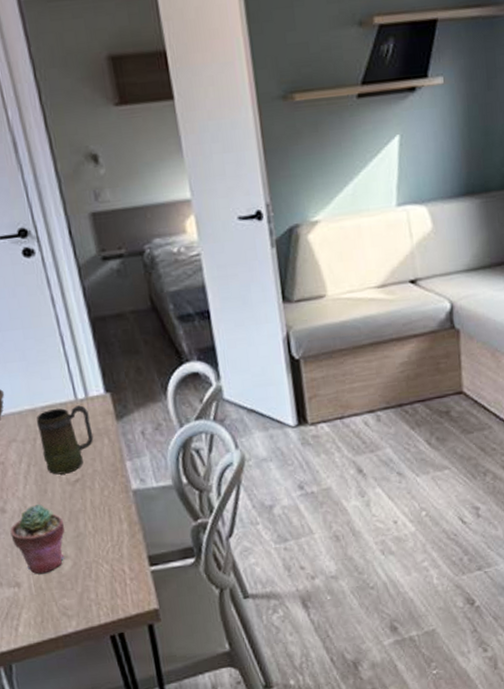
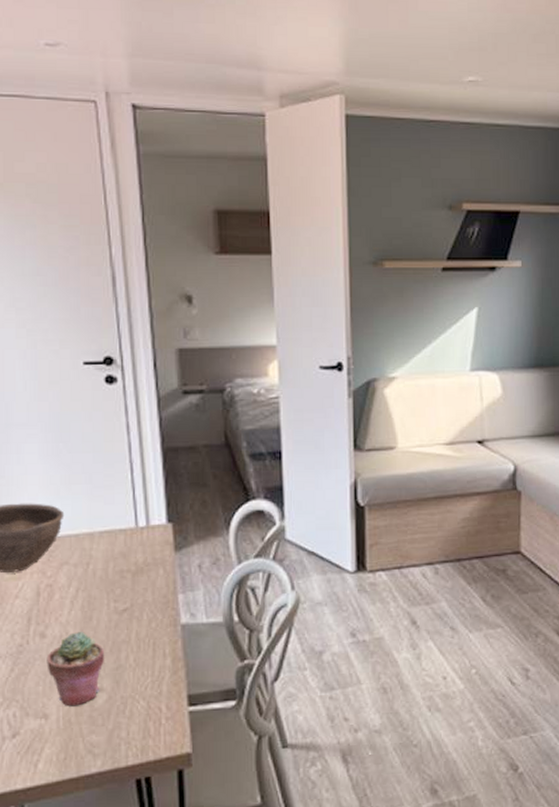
mug: present [36,405,94,475] -> none [92,533,149,602]

